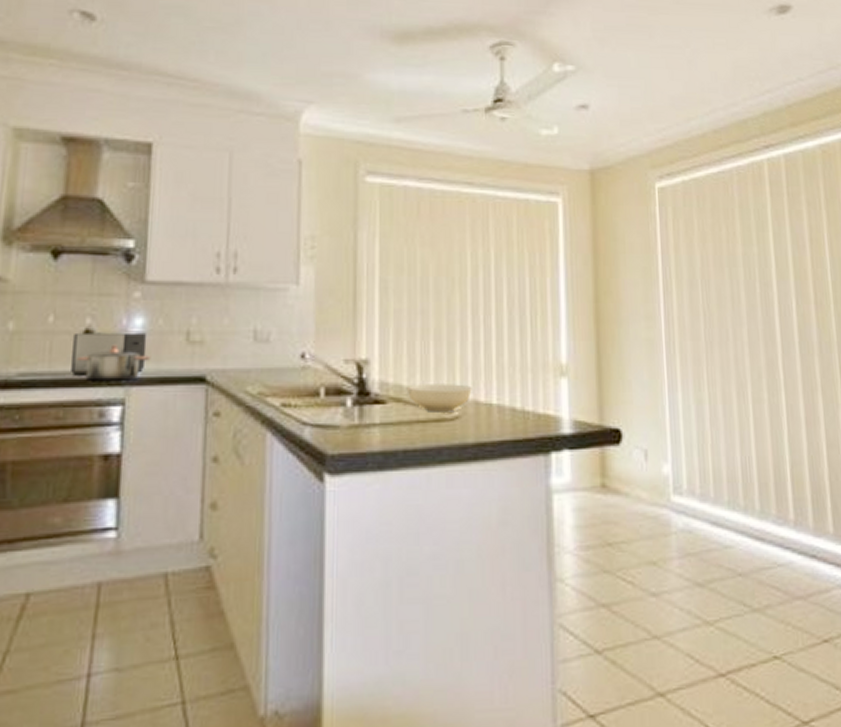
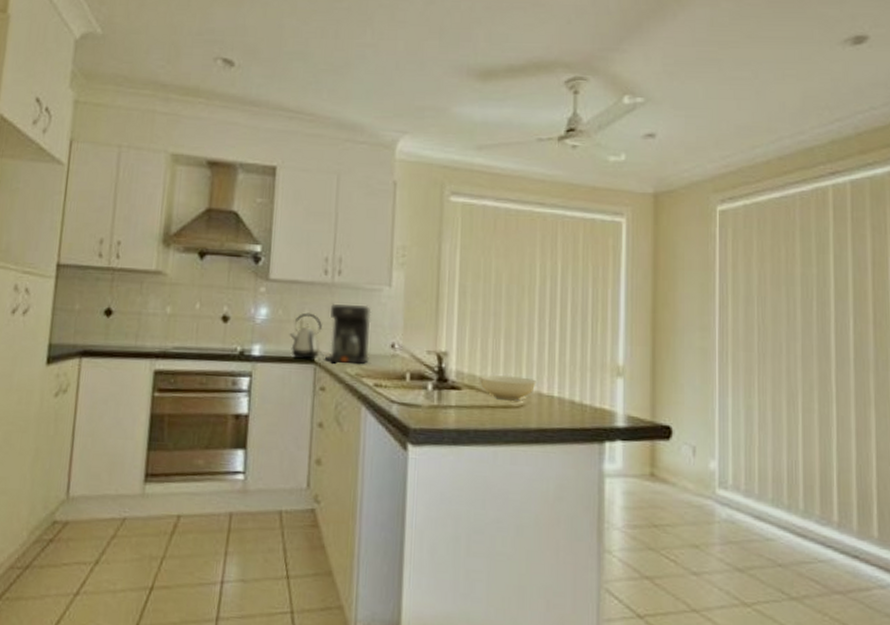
toaster: present [71,332,146,377] -> none [212,317,269,353]
cooking pot: present [75,344,150,381] -> none [215,328,271,358]
kettle: none [172,321,216,378] -> present [289,312,323,359]
coffee maker: none [219,307,276,382] -> present [325,303,371,365]

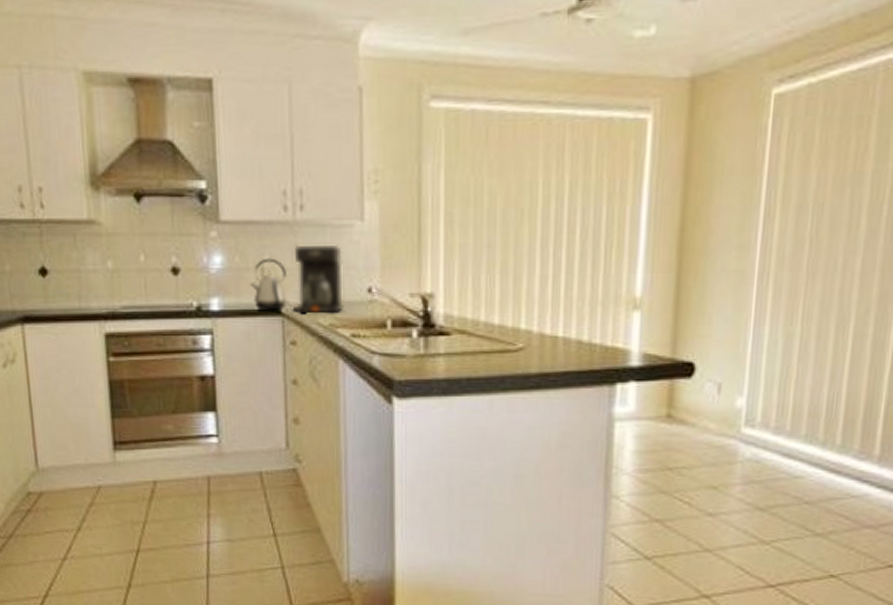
bowl: present [480,375,536,401] -> none [472,317,538,344]

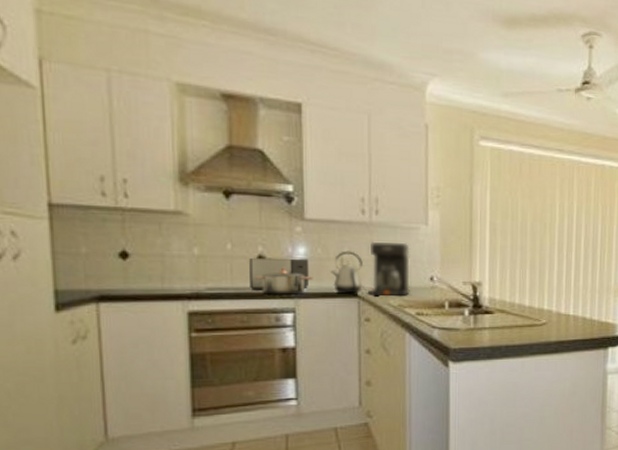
toaster: none [163,269,226,310] -> present [249,257,308,292]
cooking pot: none [167,280,230,313] -> present [253,267,312,295]

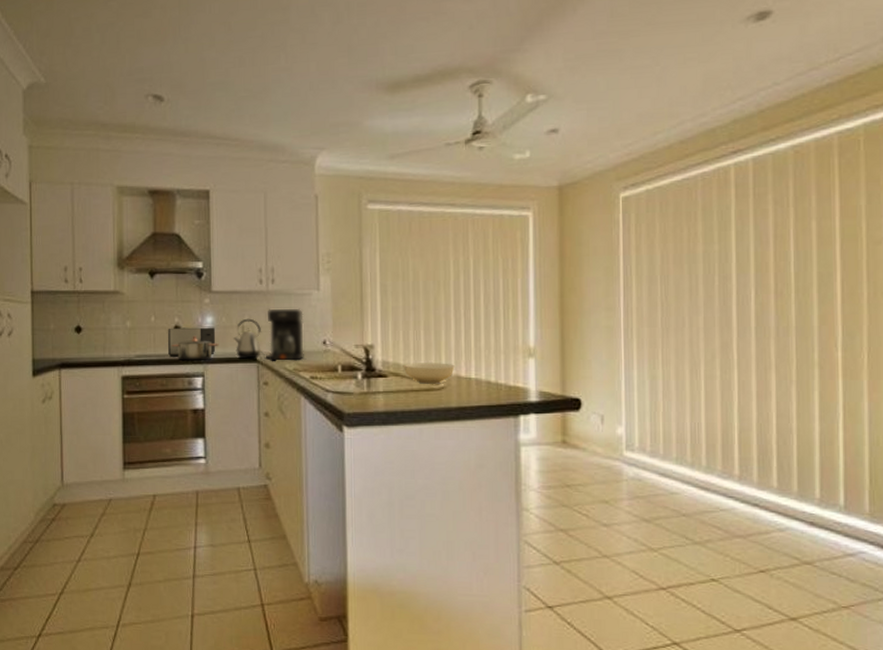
bowl: none [510,300,556,320] -> present [404,363,455,384]

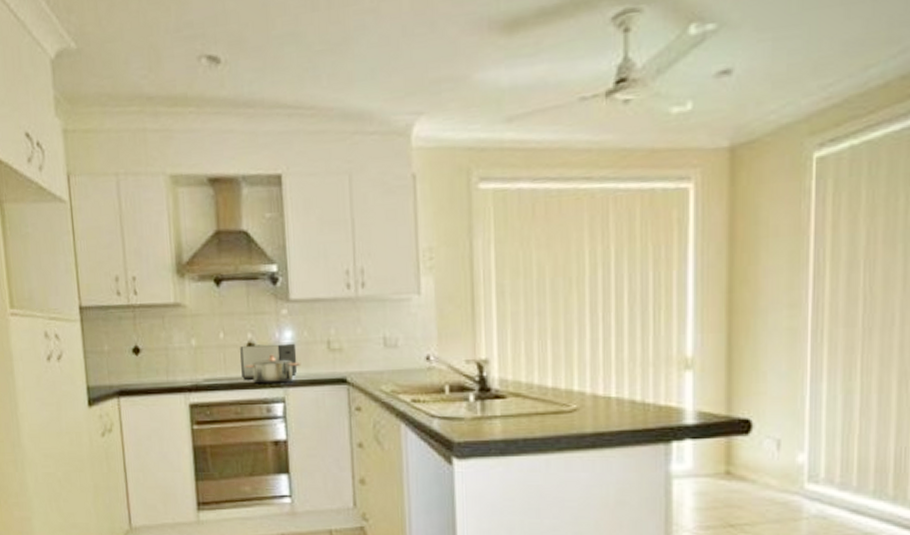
kettle: present [233,318,264,359] -> none [317,331,355,380]
coffee maker: present [266,308,304,361] -> none [358,317,404,382]
bowl: present [404,363,455,384] -> none [526,379,590,406]

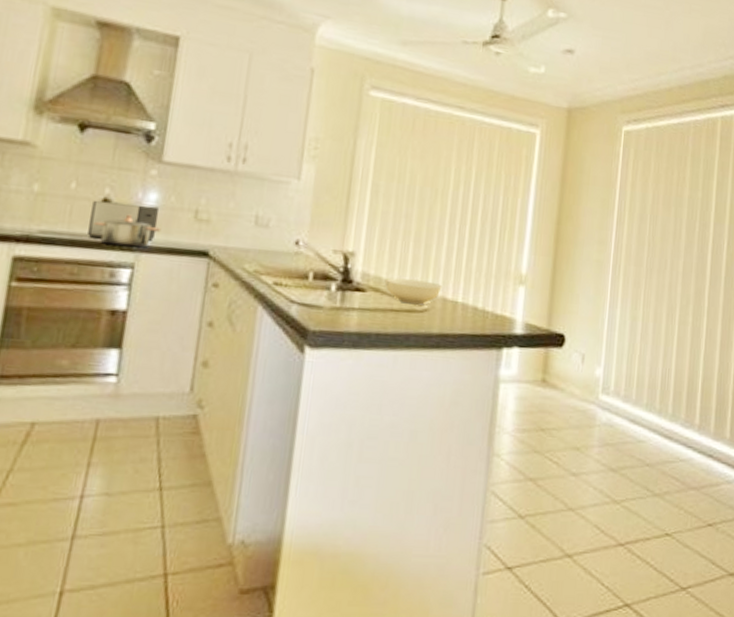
bowl: none [526,379,590,406] -> present [386,278,442,305]

